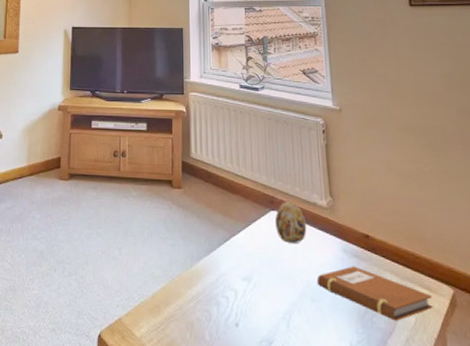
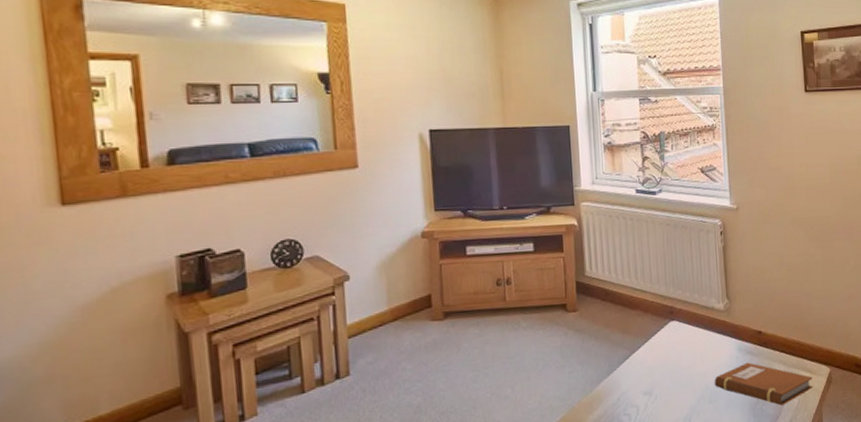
decorative egg: present [275,201,307,243] -> none [675,308,705,351]

